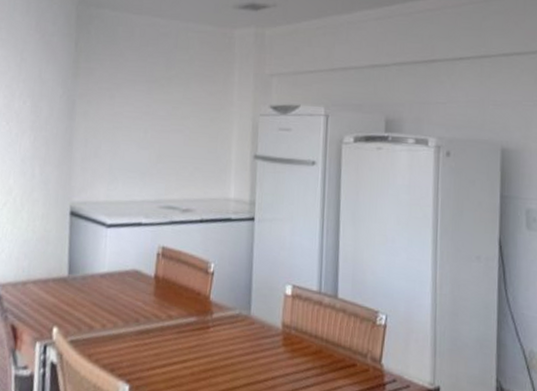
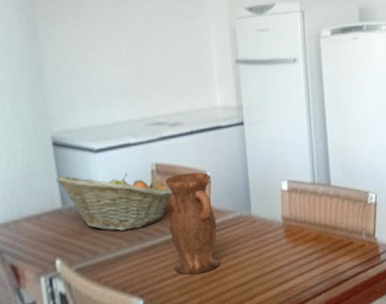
fruit basket: none [66,245,175,310] -> present [55,172,172,231]
pitcher: none [165,260,214,369] -> present [164,172,220,274]

